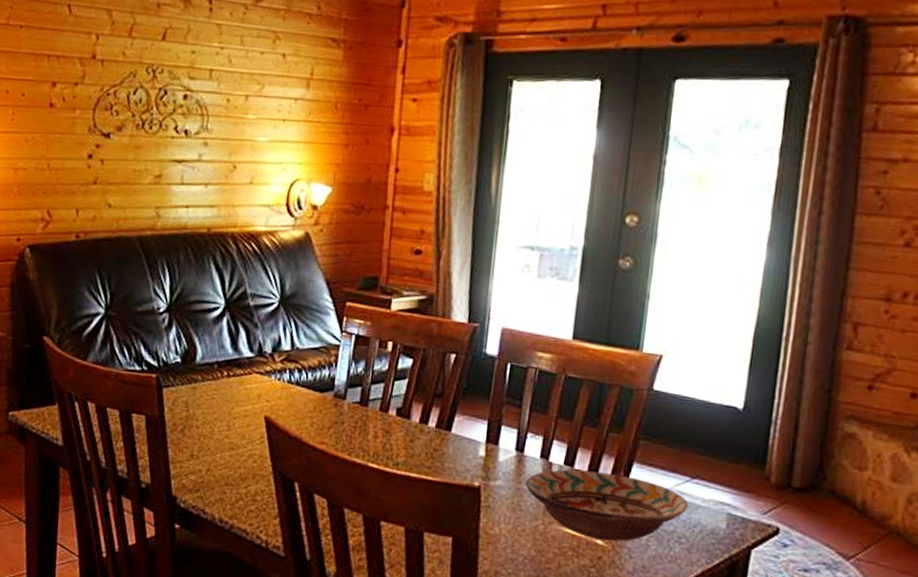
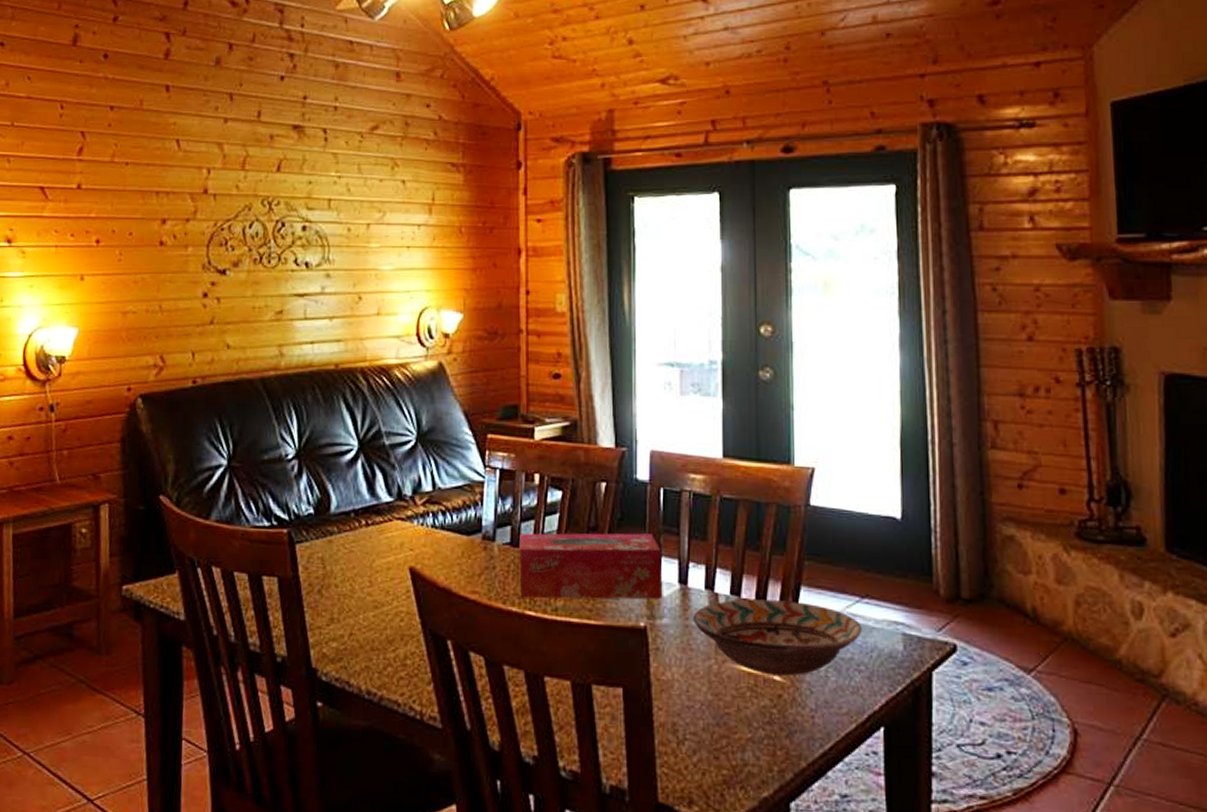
tissue box: none [365,394,502,464] -> present [519,533,663,600]

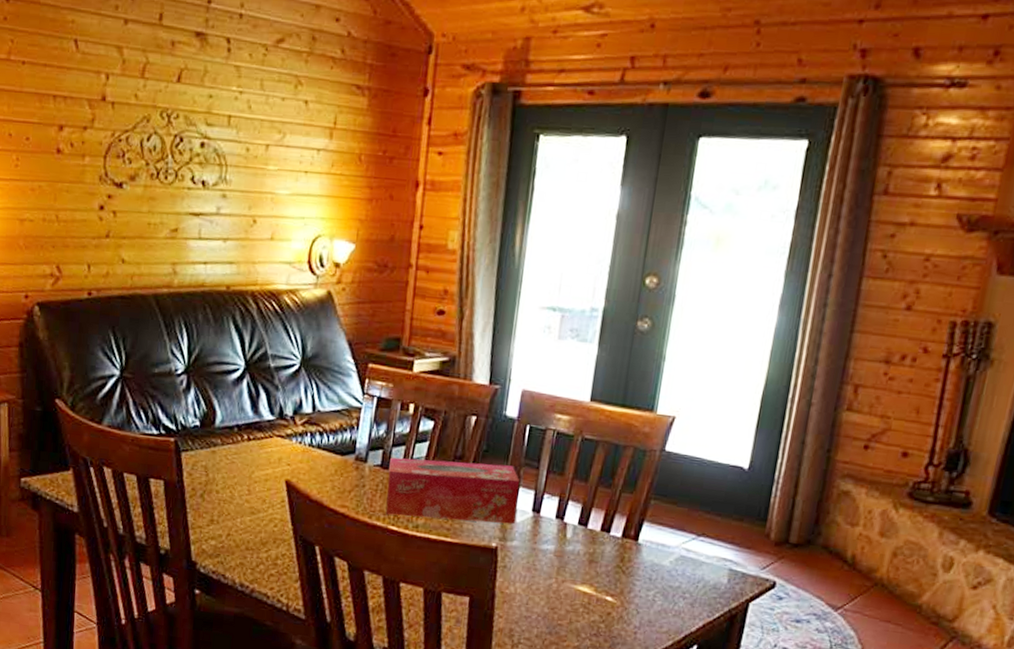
decorative bowl: present [693,599,862,676] -> none [540,529,694,598]

